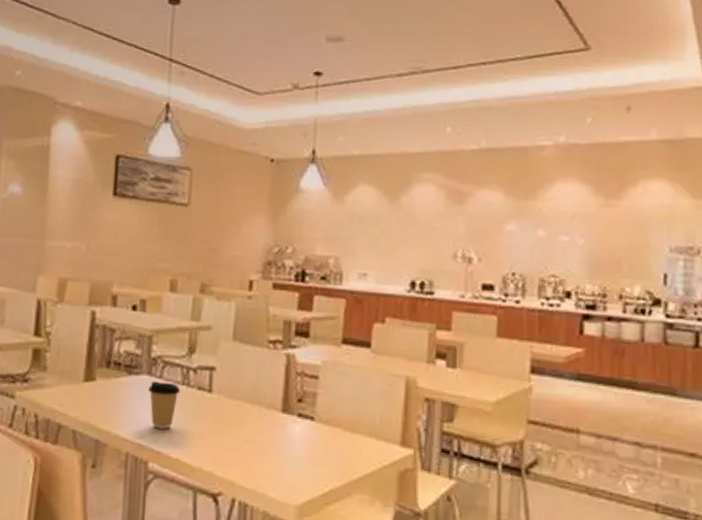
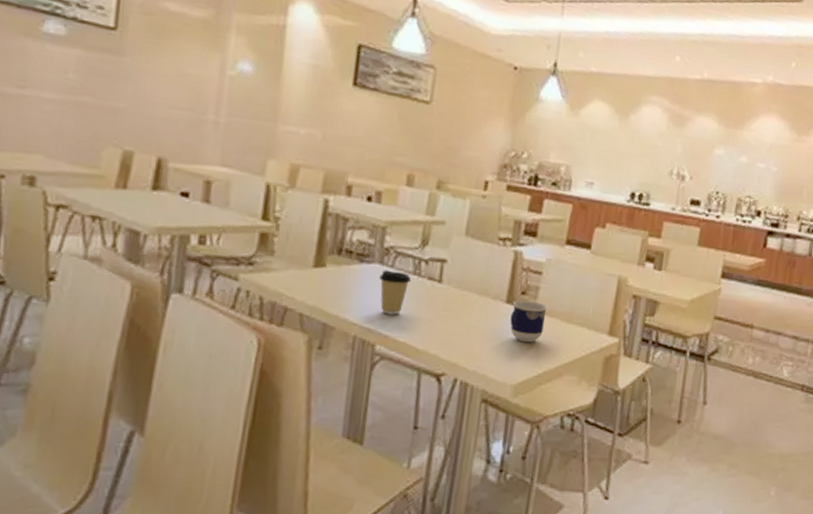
cup: none [288,408,327,457] -> present [510,300,547,343]

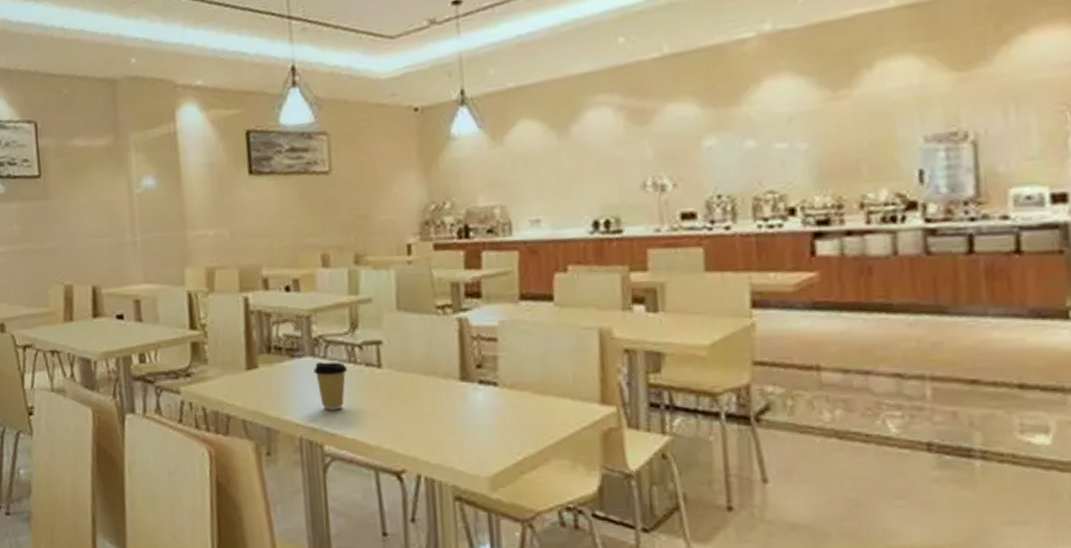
cup: present [510,300,547,343] -> none [469,374,513,425]

